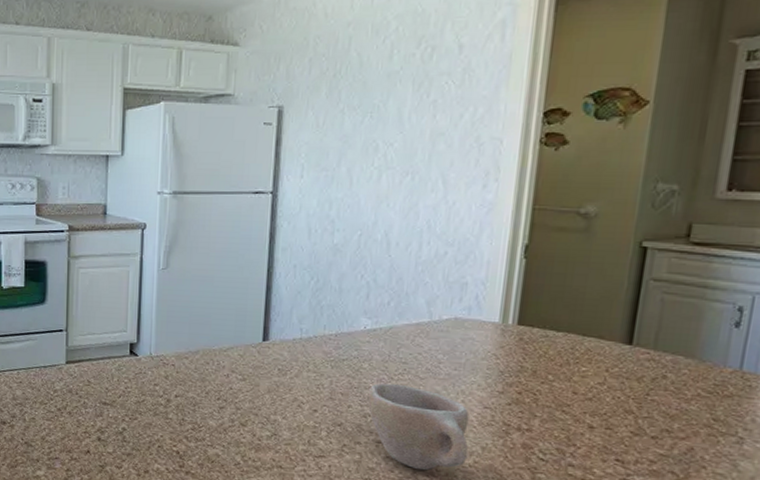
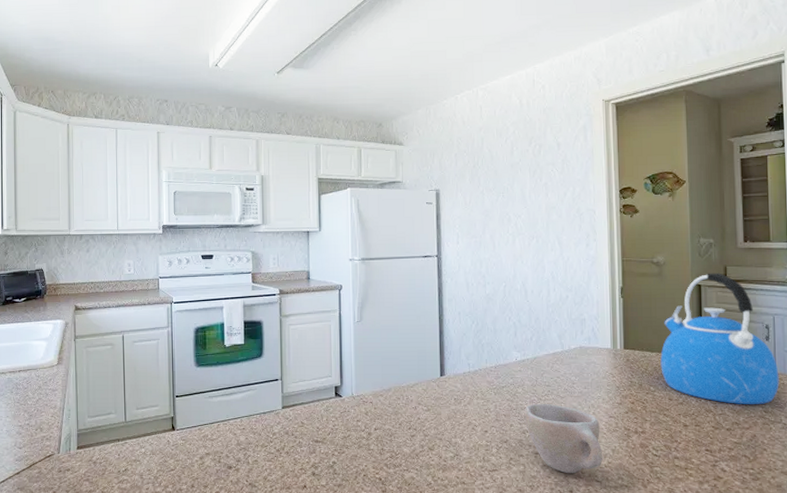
kettle: none [567,231,747,410] -> present [660,273,779,404]

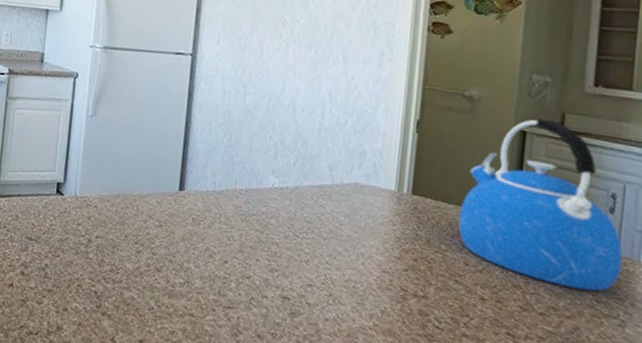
cup: present [524,403,603,474] -> none [274,240,369,330]

